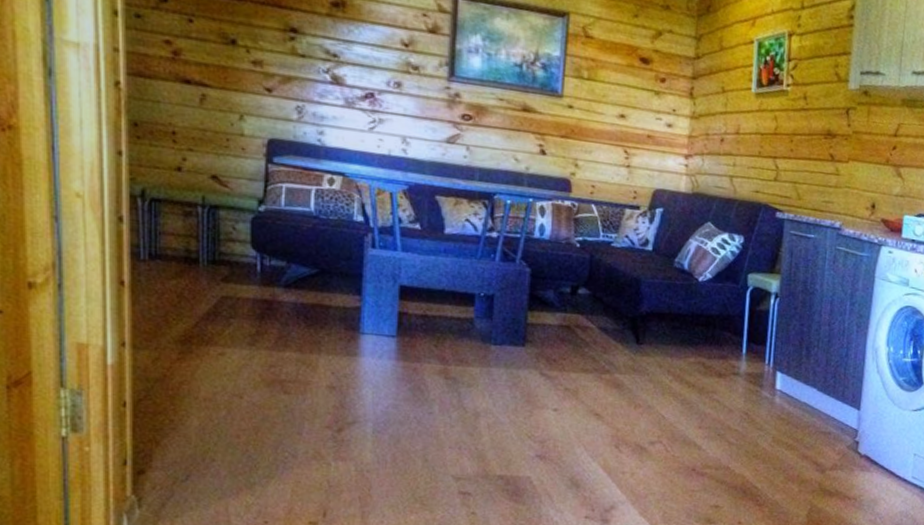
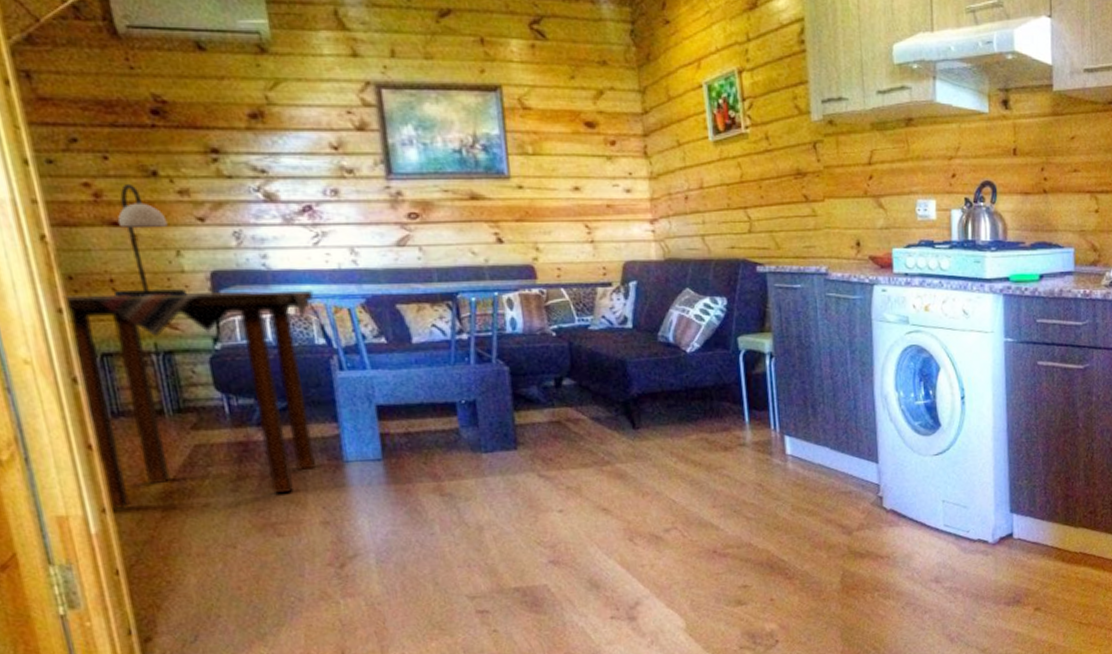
side table: none [125,140,361,354] -> present [63,290,317,510]
table lamp: none [175,46,242,157] -> present [114,183,187,298]

